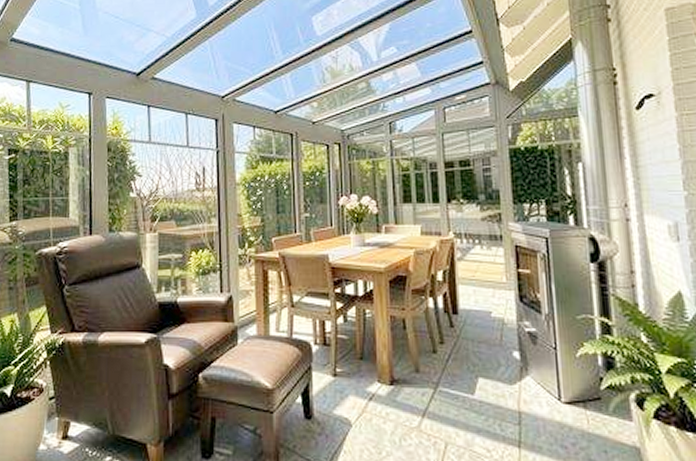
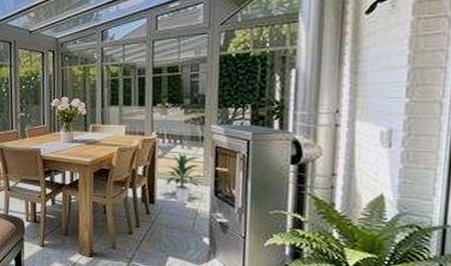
indoor plant: none [466,255,509,310] -> present [164,154,206,202]

